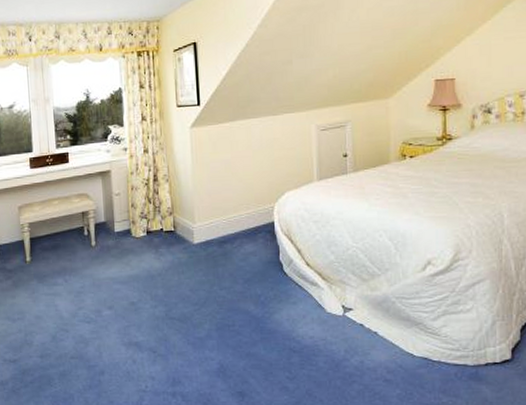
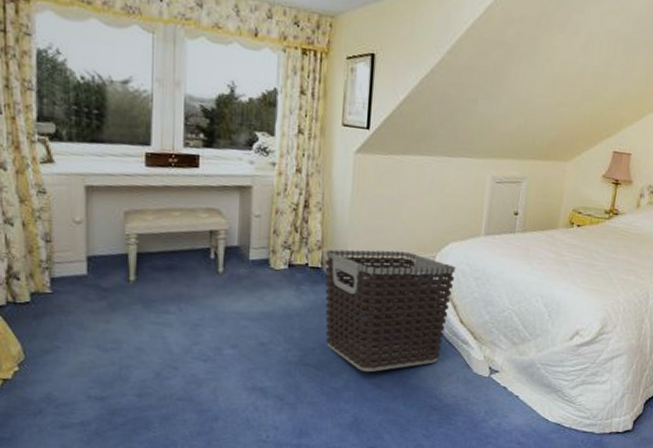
clothes hamper: none [177,206,295,320] -> present [325,249,456,372]

